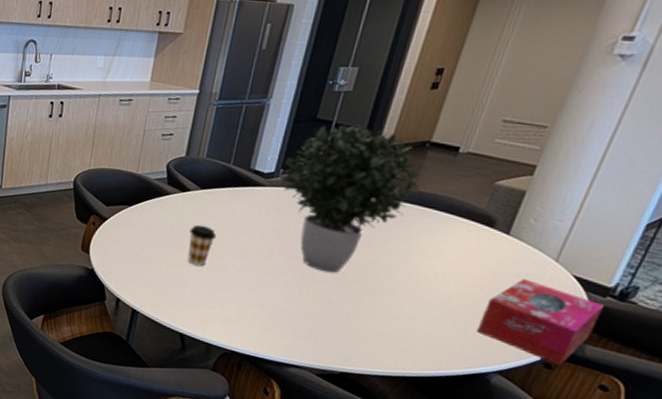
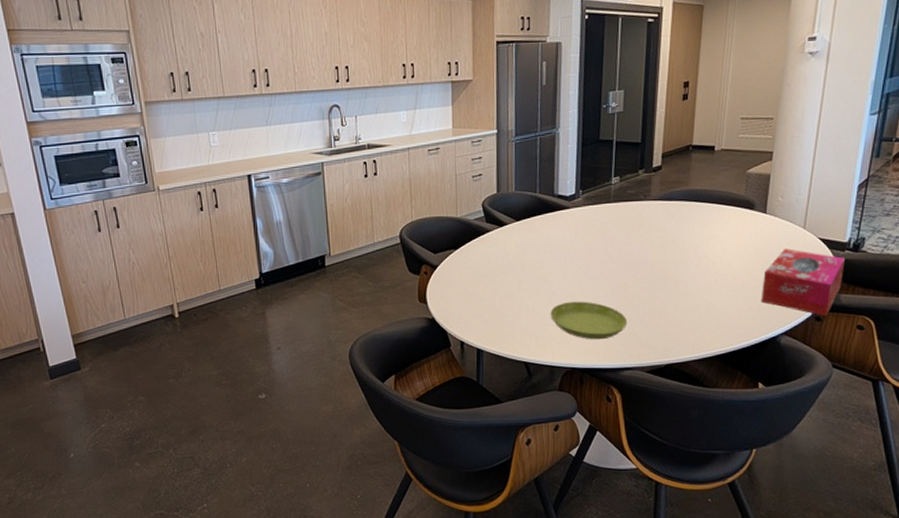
coffee cup: present [187,224,217,267] -> none [514,254,538,294]
saucer: none [218,282,306,330] -> present [550,301,628,340]
potted plant: present [283,123,422,273] -> none [581,139,694,276]

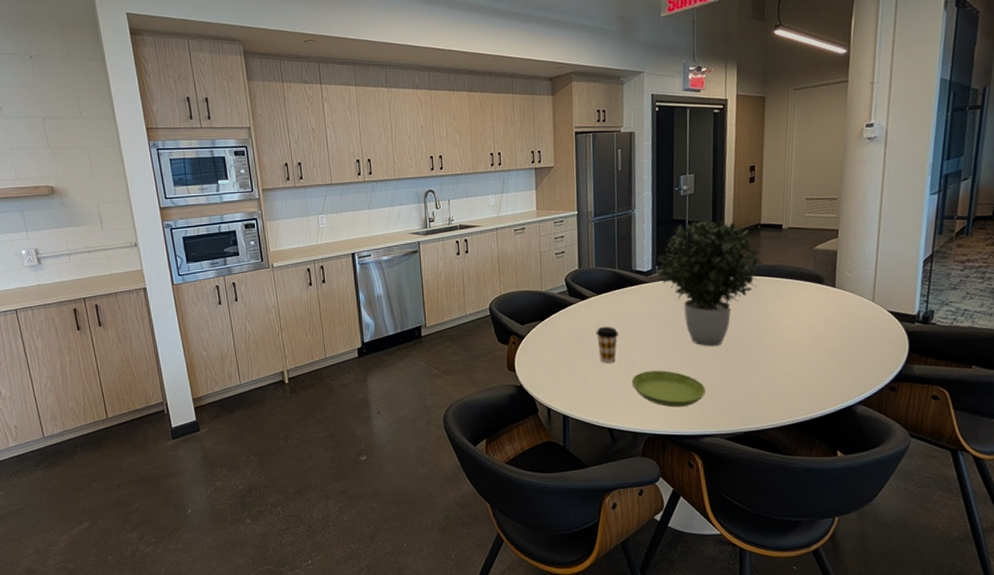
coffee cup: none [514,254,538,294] -> present [596,326,619,363]
potted plant: none [581,139,694,276] -> present [657,219,764,347]
tissue box: present [761,249,845,317] -> none [834,321,916,387]

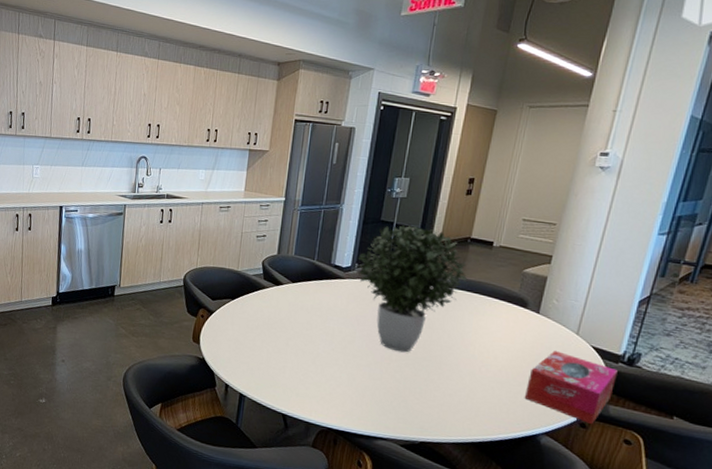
coffee cup: present [596,326,619,363] -> none [284,314,308,352]
saucer: present [631,370,706,408] -> none [312,365,388,407]
tissue box: none [834,321,916,387] -> present [524,351,618,425]

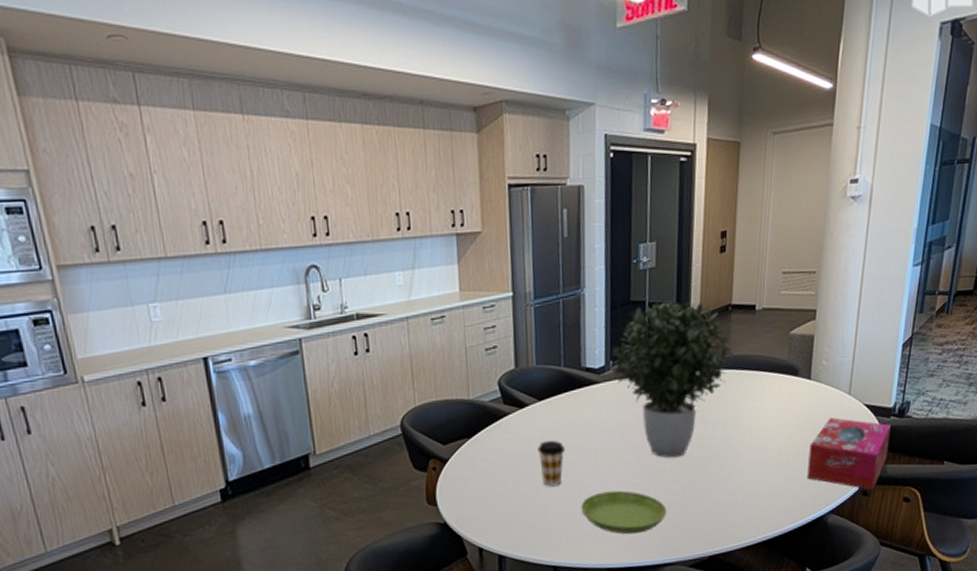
coffee cup: none [284,314,308,352] -> present [537,440,566,487]
saucer: none [312,365,388,407] -> present [581,490,667,535]

